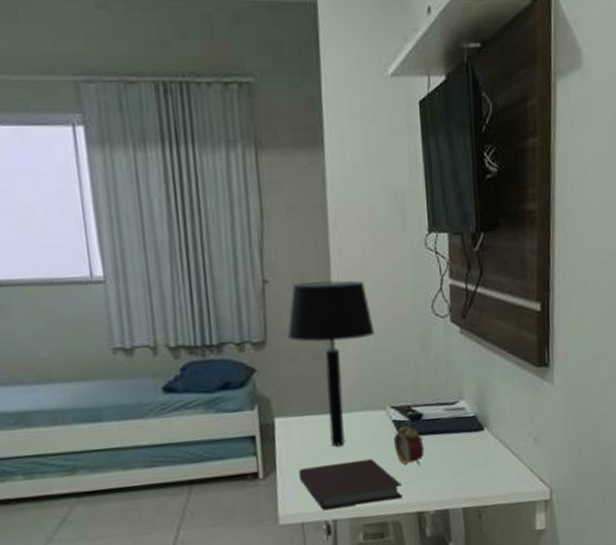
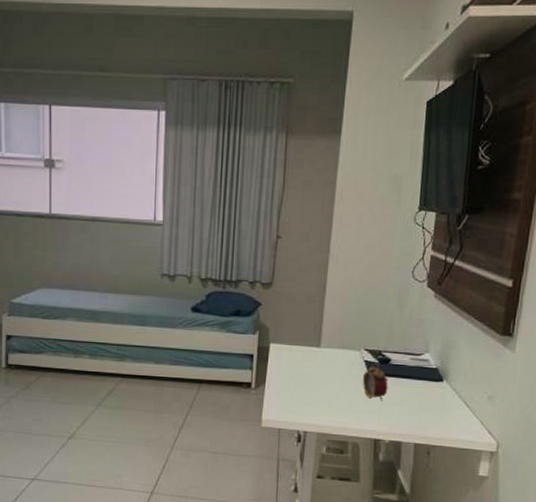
table lamp: present [287,280,375,447] -> none [289,241,360,374]
notebook: present [299,458,403,510] -> none [282,386,364,425]

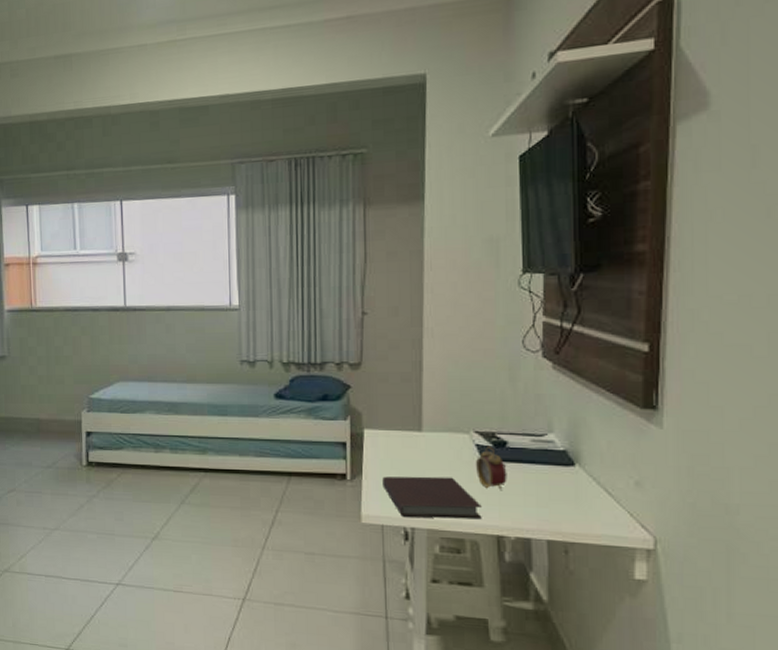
notebook: none [282,386,364,425] -> present [382,476,482,519]

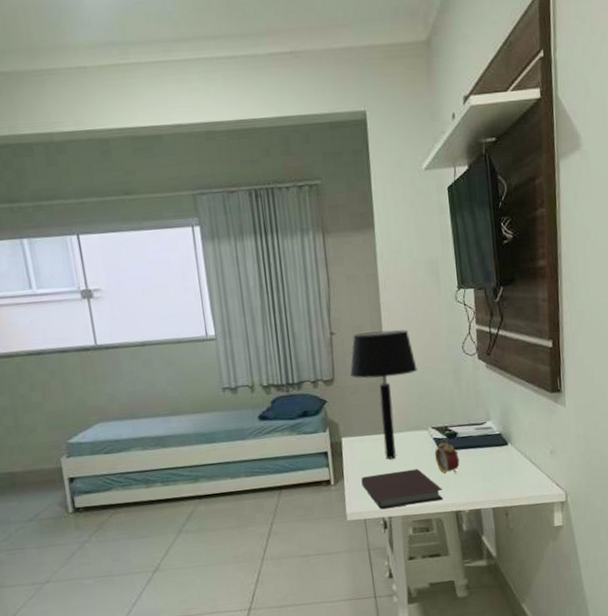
table lamp: none [380,314,462,461] -> present [349,329,417,459]

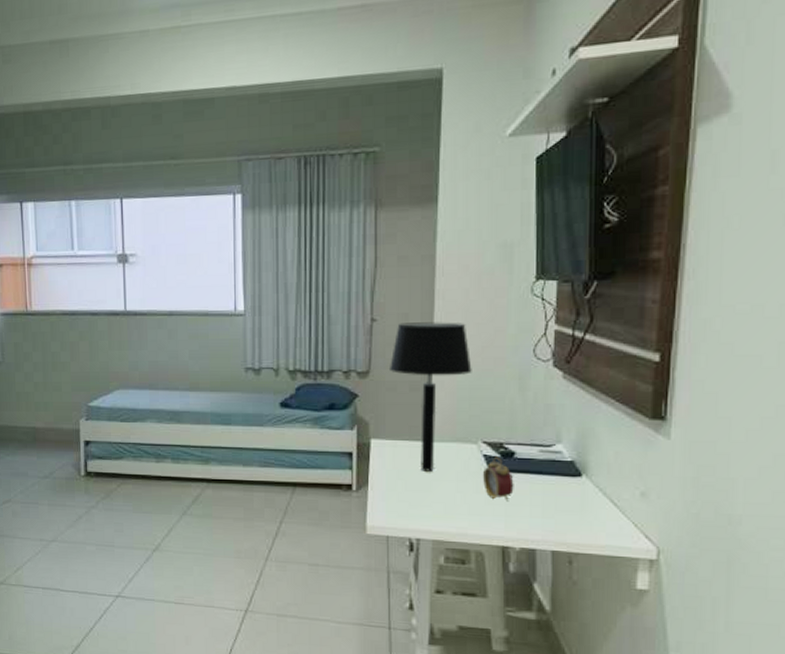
notebook: present [361,468,443,509] -> none [388,486,488,530]

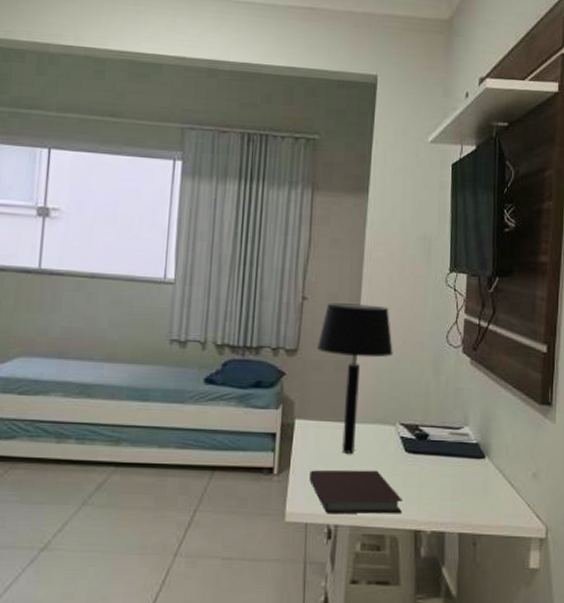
notebook: none [388,486,488,530] -> present [309,469,403,514]
alarm clock: present [482,456,514,500] -> none [398,438,427,483]

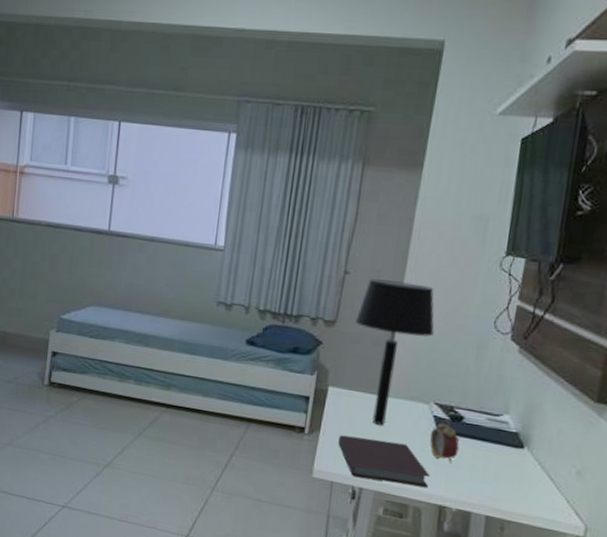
alarm clock: none [398,438,427,483] -> present [429,418,460,462]

